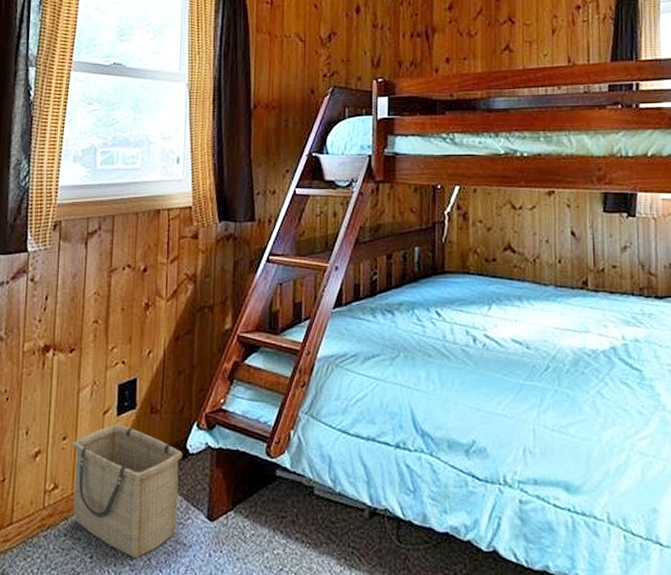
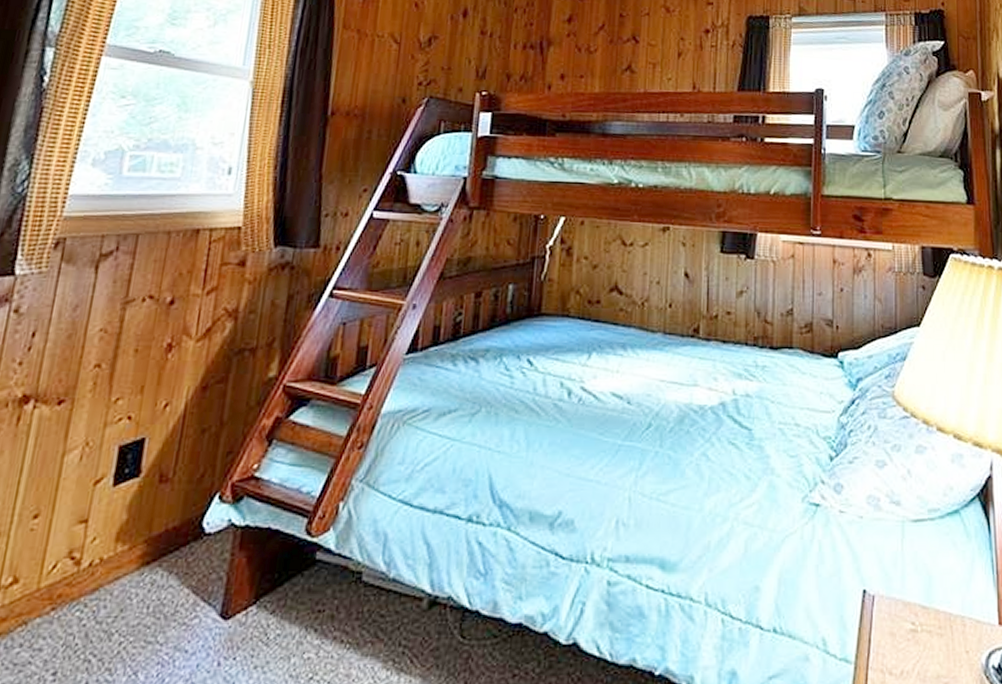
basket: present [72,424,183,558] -> none [36,496,197,672]

